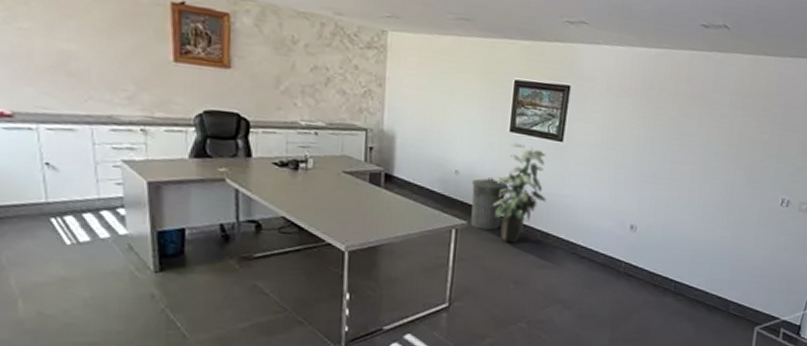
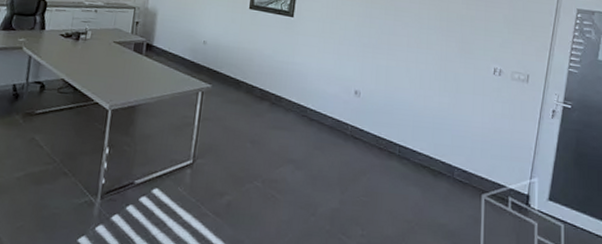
trash can: present [470,178,508,230] -> none [214,47,247,94]
indoor plant: present [493,142,547,243] -> none [234,18,280,105]

